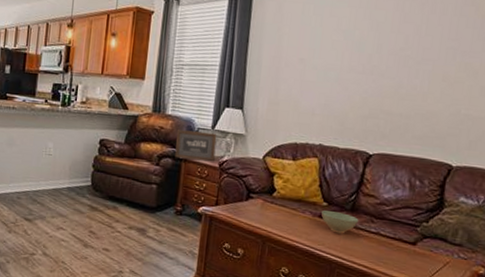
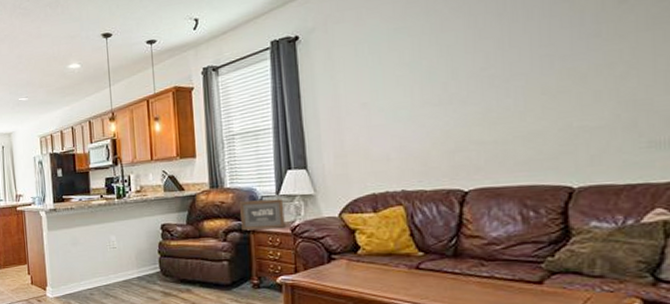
bowl: present [320,210,359,234] -> none [417,260,465,284]

